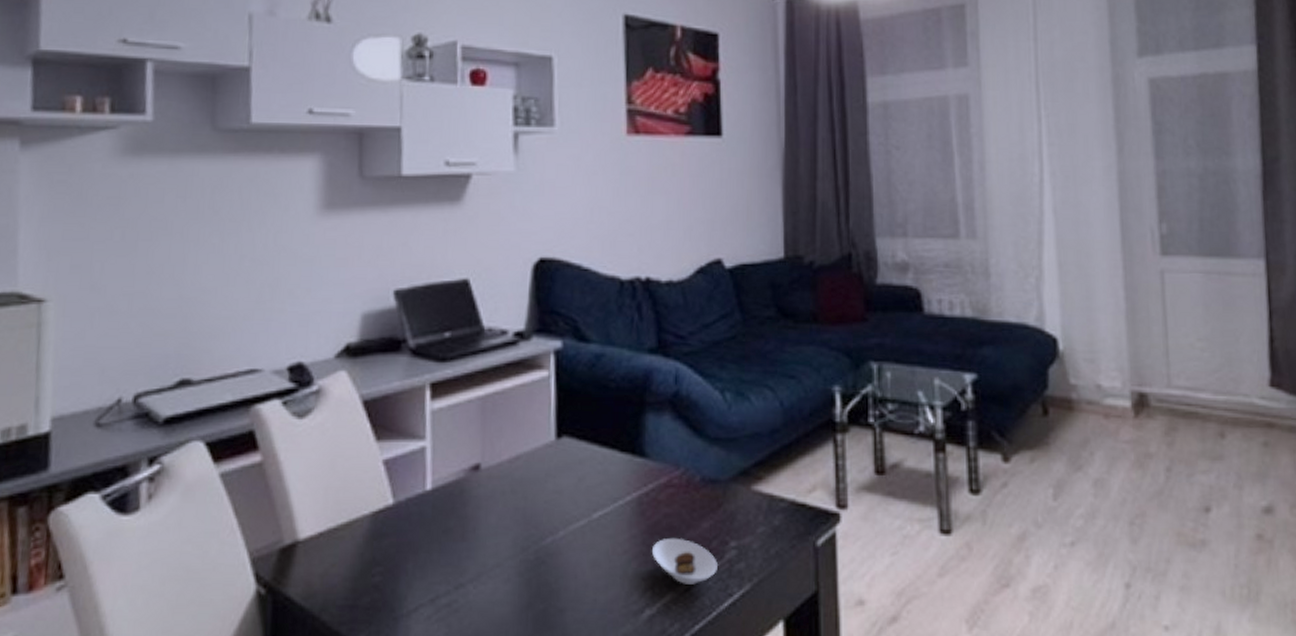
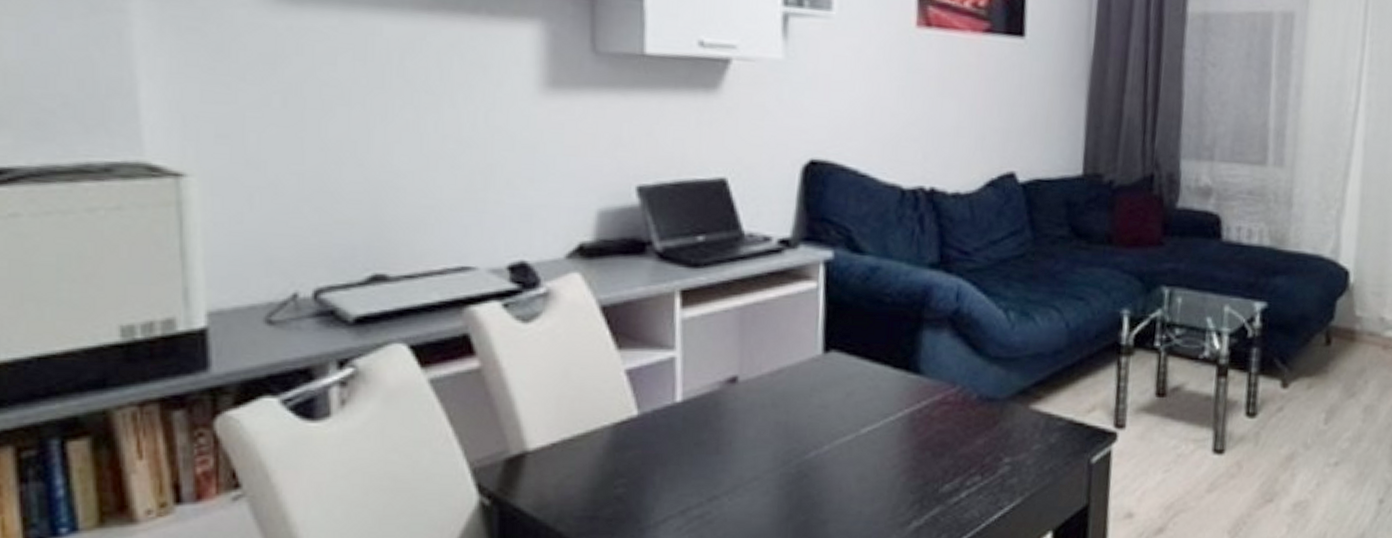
saucer: present [652,537,718,585] -> none [922,453,990,498]

